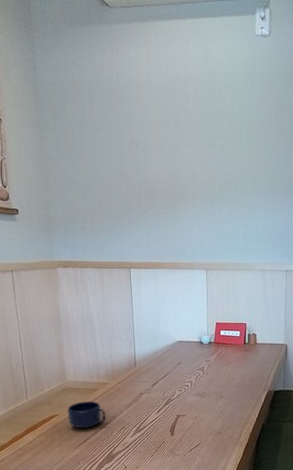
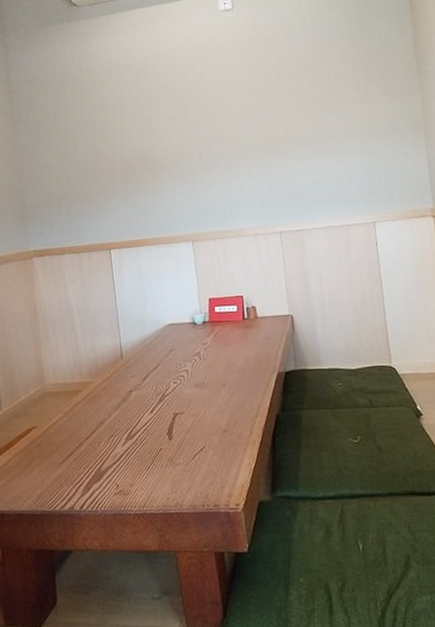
mug: present [68,401,106,429] -> none [47,406,92,442]

